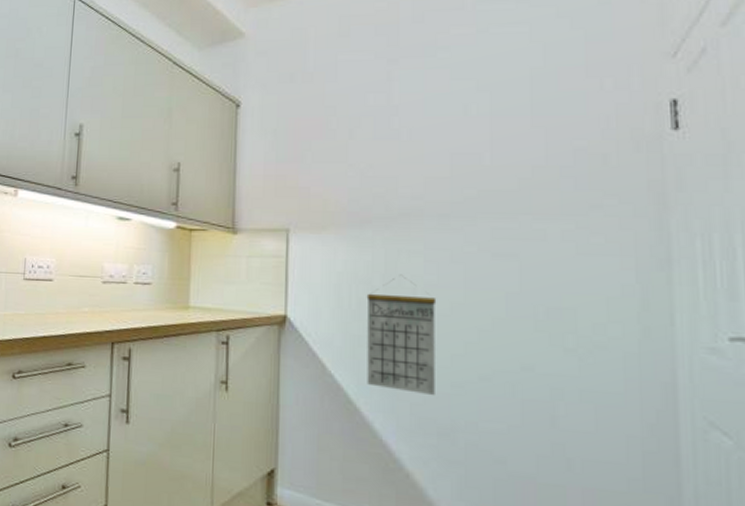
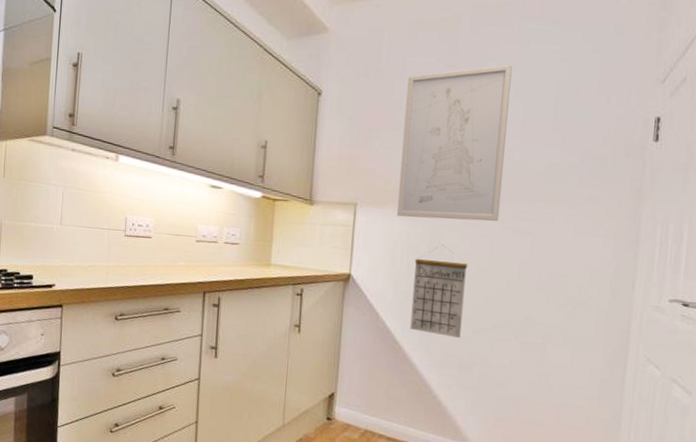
wall art: none [339,52,472,243] -> present [396,64,512,221]

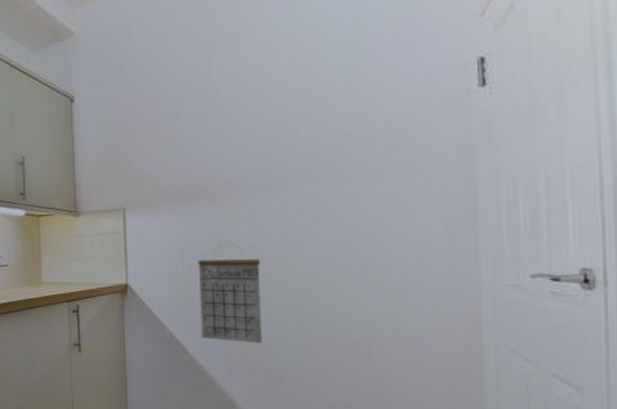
wall art: present [396,64,512,221] -> none [165,30,291,217]

